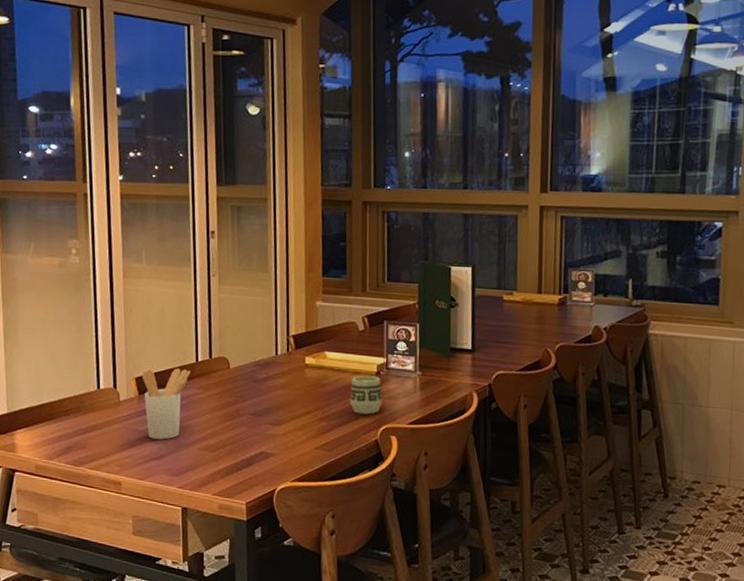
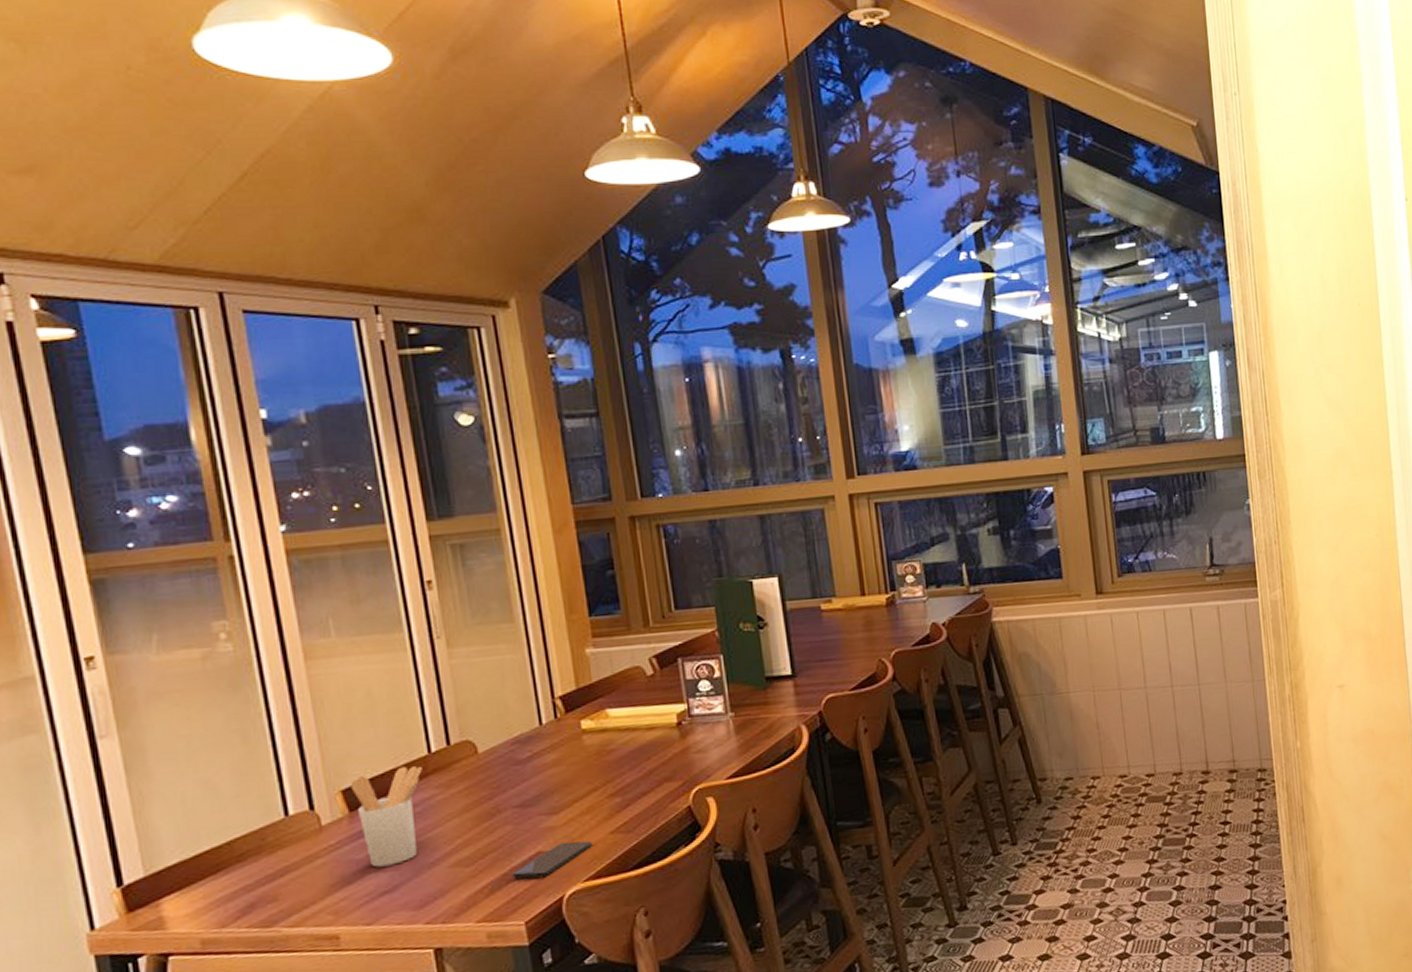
smartphone: none [241,448,301,472] -> present [511,840,592,879]
cup: present [349,375,383,415] -> none [646,727,690,779]

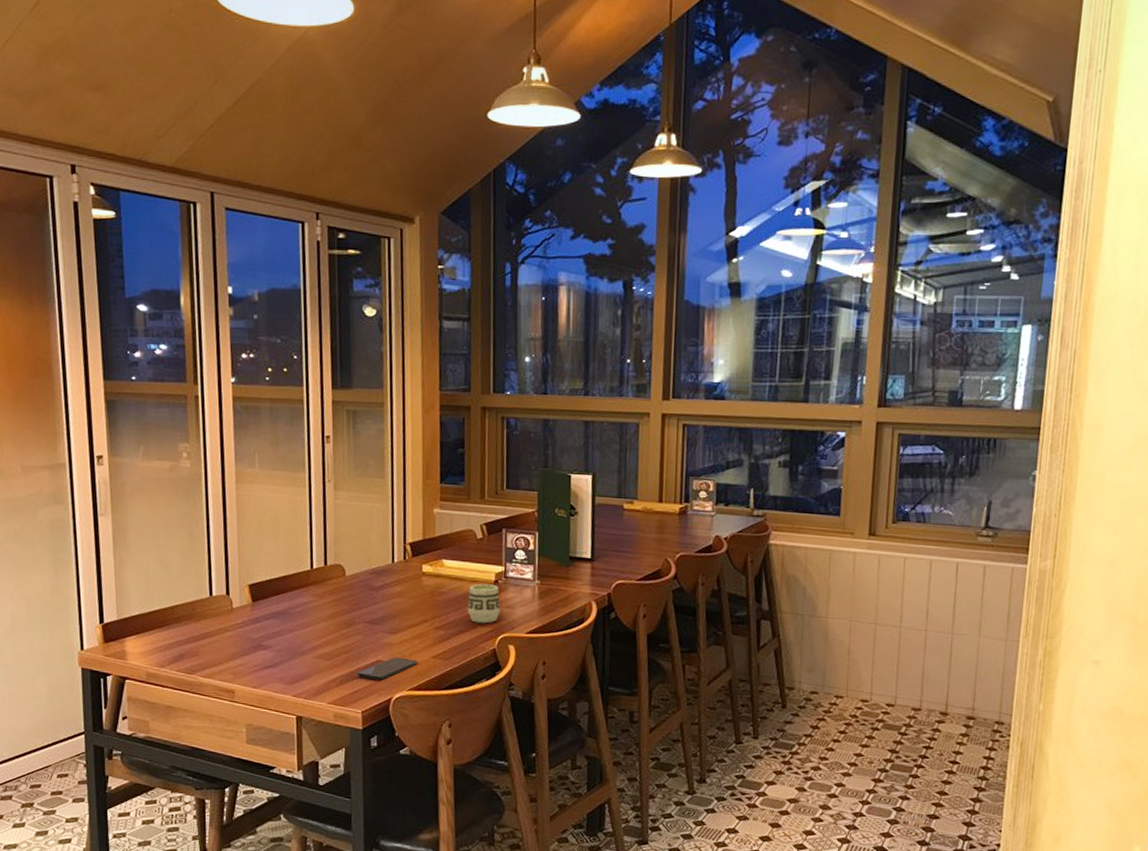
utensil holder: present [350,766,422,868] -> none [255,575,305,648]
cup: none [646,727,690,779] -> present [467,583,501,624]

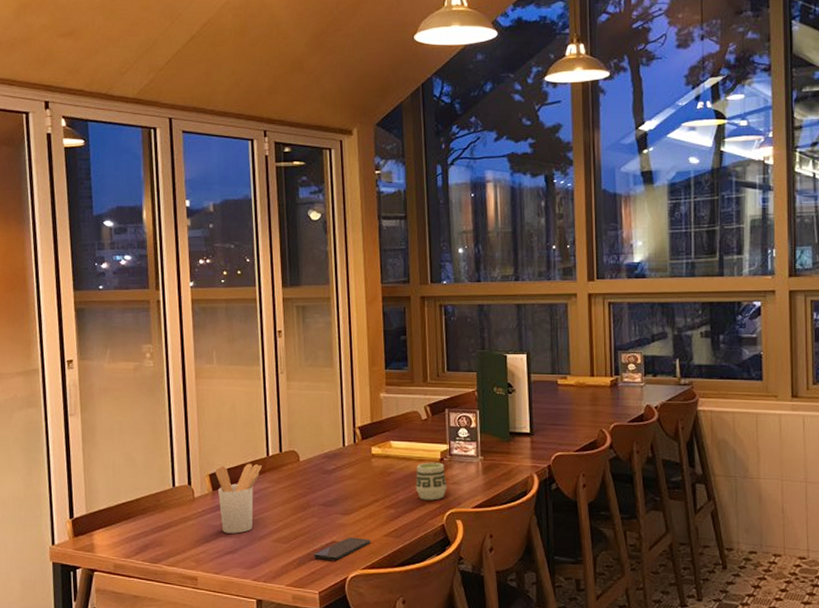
utensil holder: none [255,575,305,648] -> present [215,463,262,534]

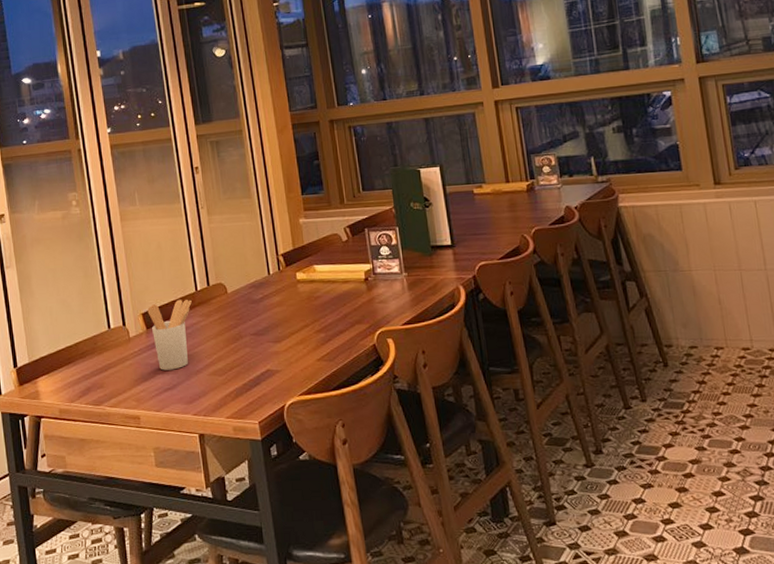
smartphone: present [313,537,371,561] -> none [249,364,305,390]
cup: present [415,462,447,501] -> none [342,282,375,322]

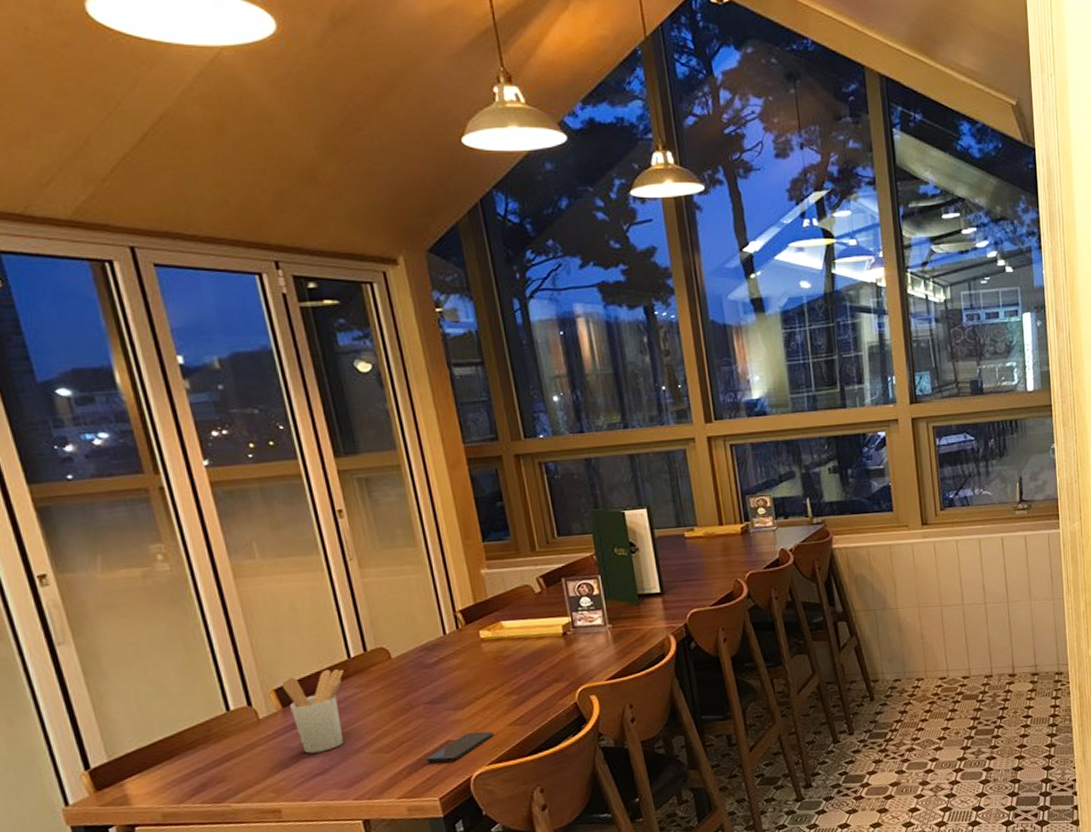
smartphone: none [249,364,305,390] -> present [426,731,494,763]

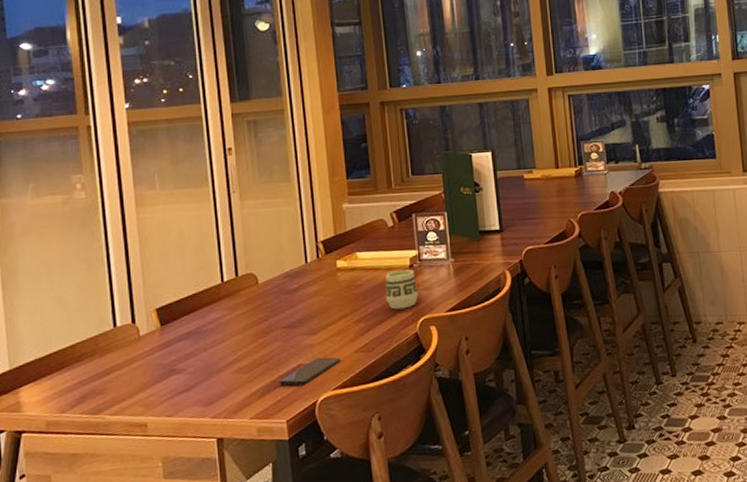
utensil holder: present [282,669,344,754] -> none [163,291,216,371]
cup: none [536,637,575,680] -> present [385,269,419,310]

